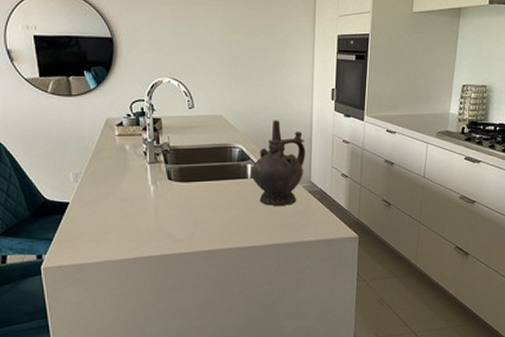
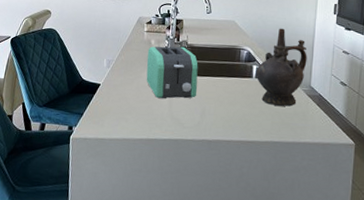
toaster: none [122,150,187,212] -> present [146,46,198,99]

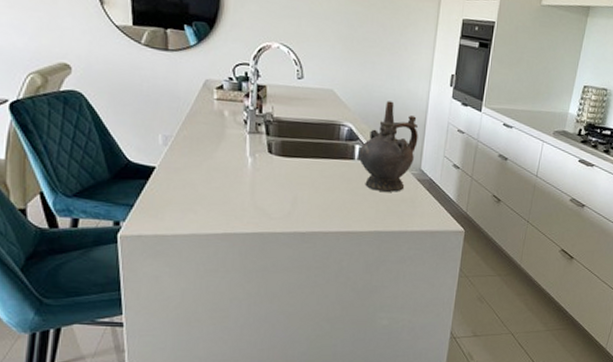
toaster: present [146,46,198,99] -> none [219,119,288,185]

